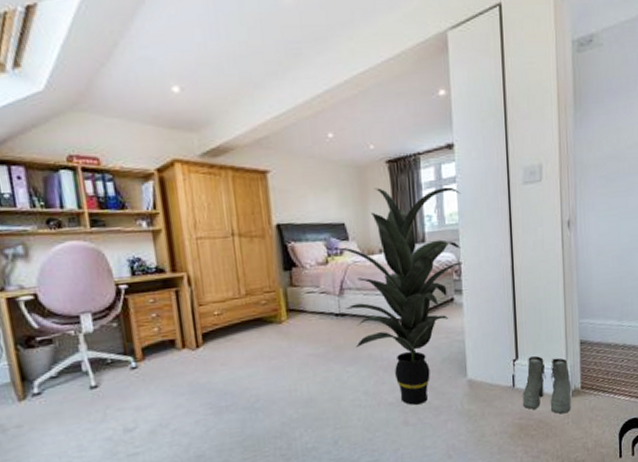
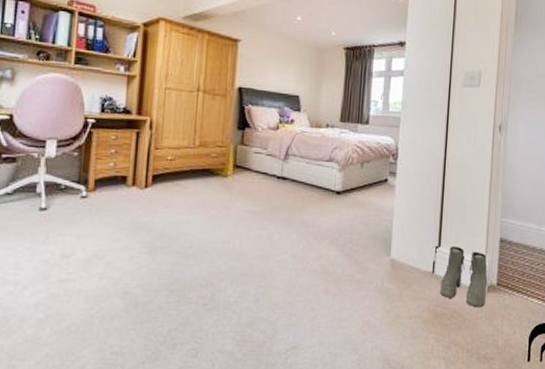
indoor plant: present [327,187,463,405] -> none [279,69,407,275]

